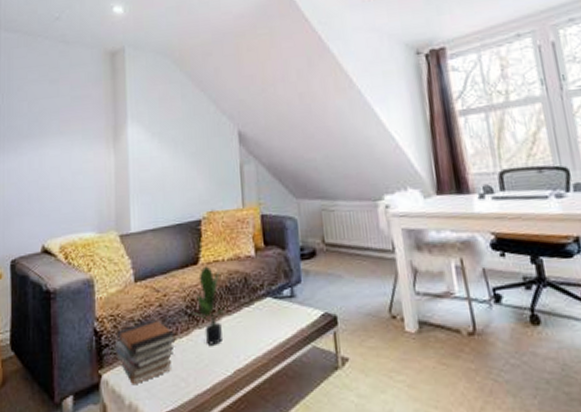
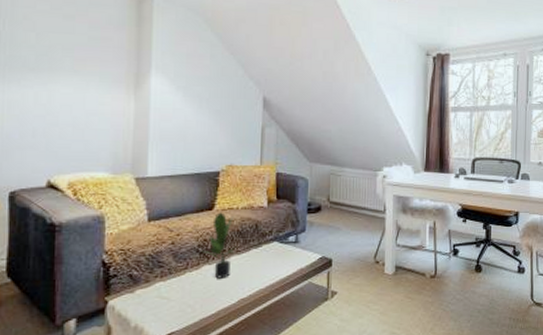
book stack: present [116,319,176,384] -> none [124,254,186,309]

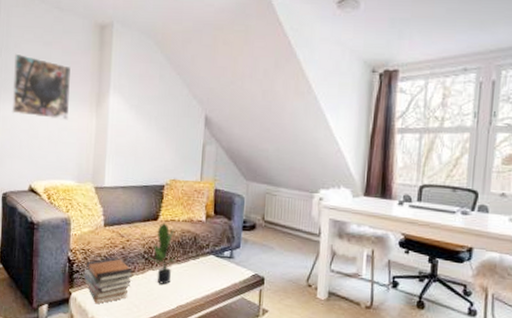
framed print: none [20,26,102,104] -> present [11,53,72,120]
book stack: none [124,254,186,309] -> present [84,257,134,304]

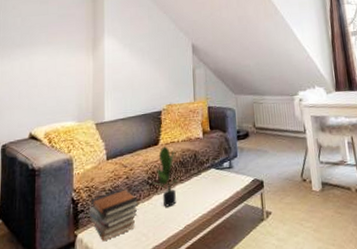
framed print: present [11,53,72,120] -> none [10,14,68,68]

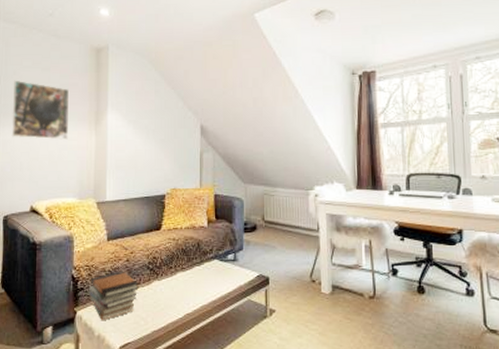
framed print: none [10,14,68,68] -> present [11,80,70,140]
potted plant: present [151,146,181,207] -> none [151,232,183,294]

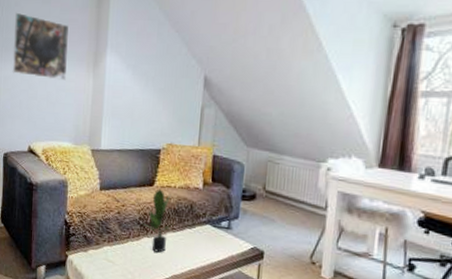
book stack: present [89,271,139,320] -> none [80,222,128,268]
potted plant: none [151,232,183,294] -> present [142,189,174,253]

